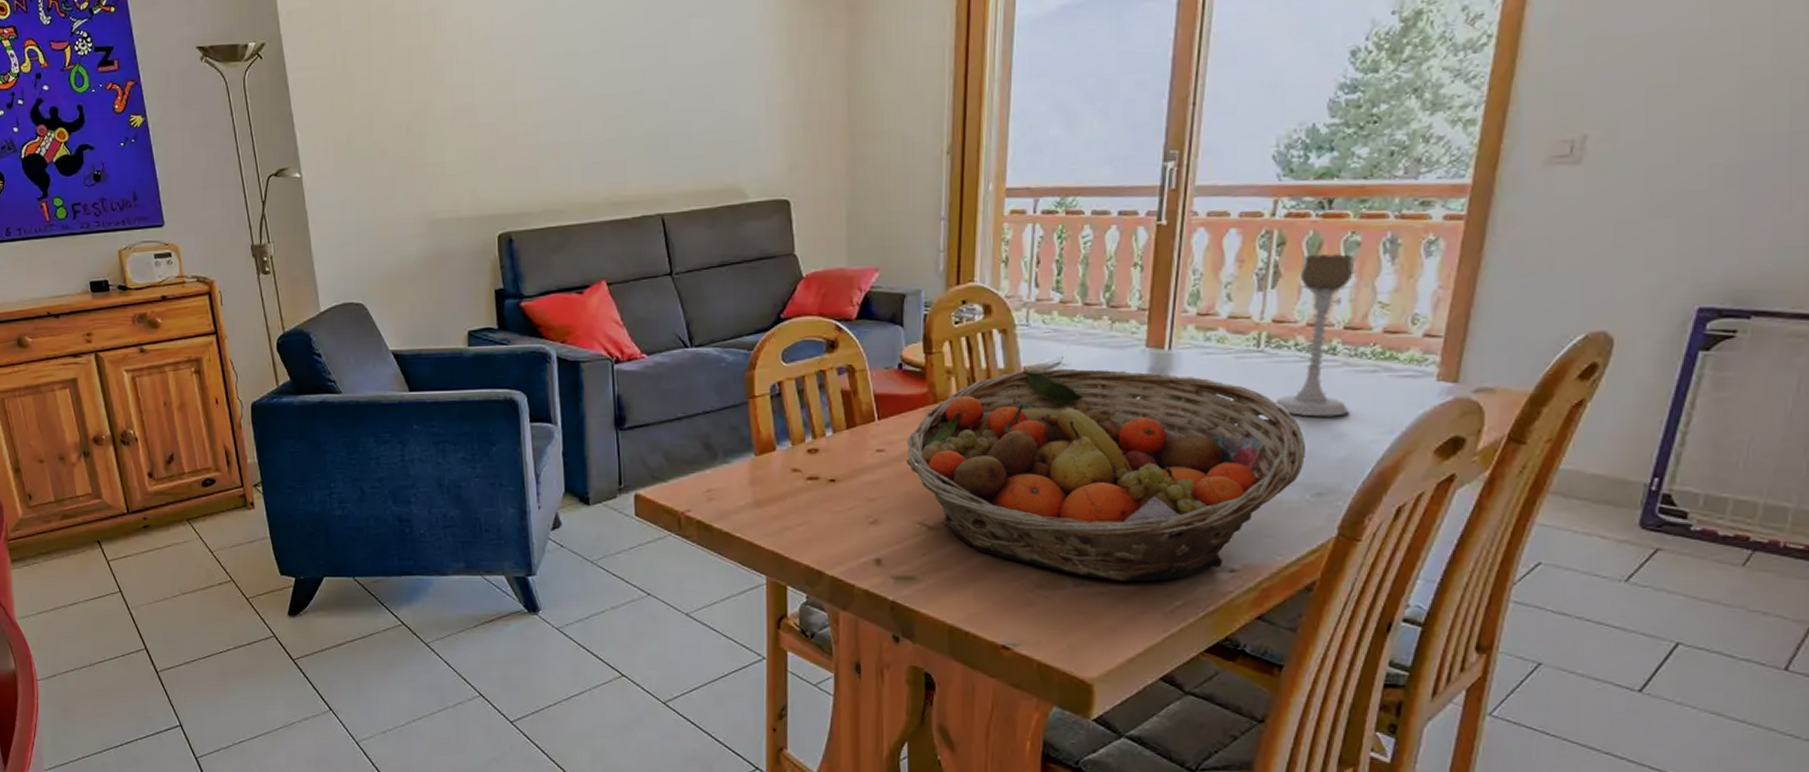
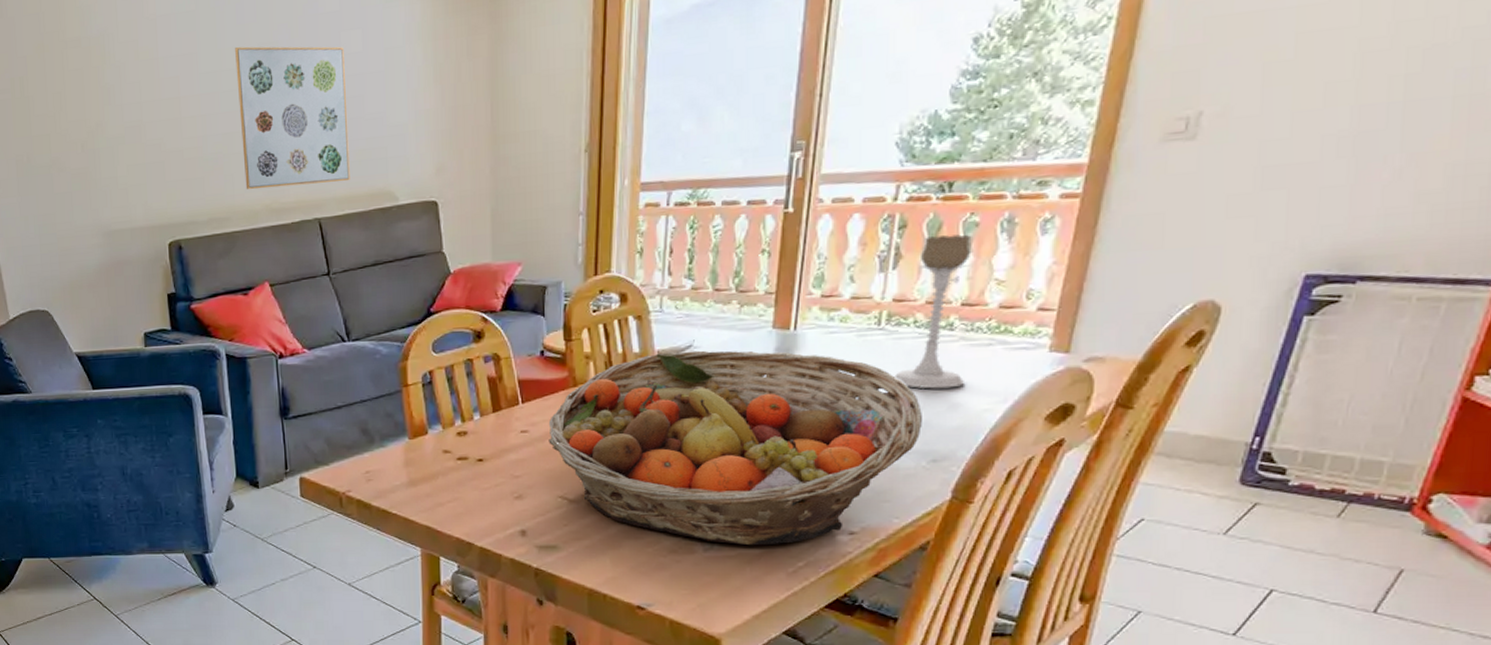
wall art: none [576,30,696,181] -> present [235,46,350,190]

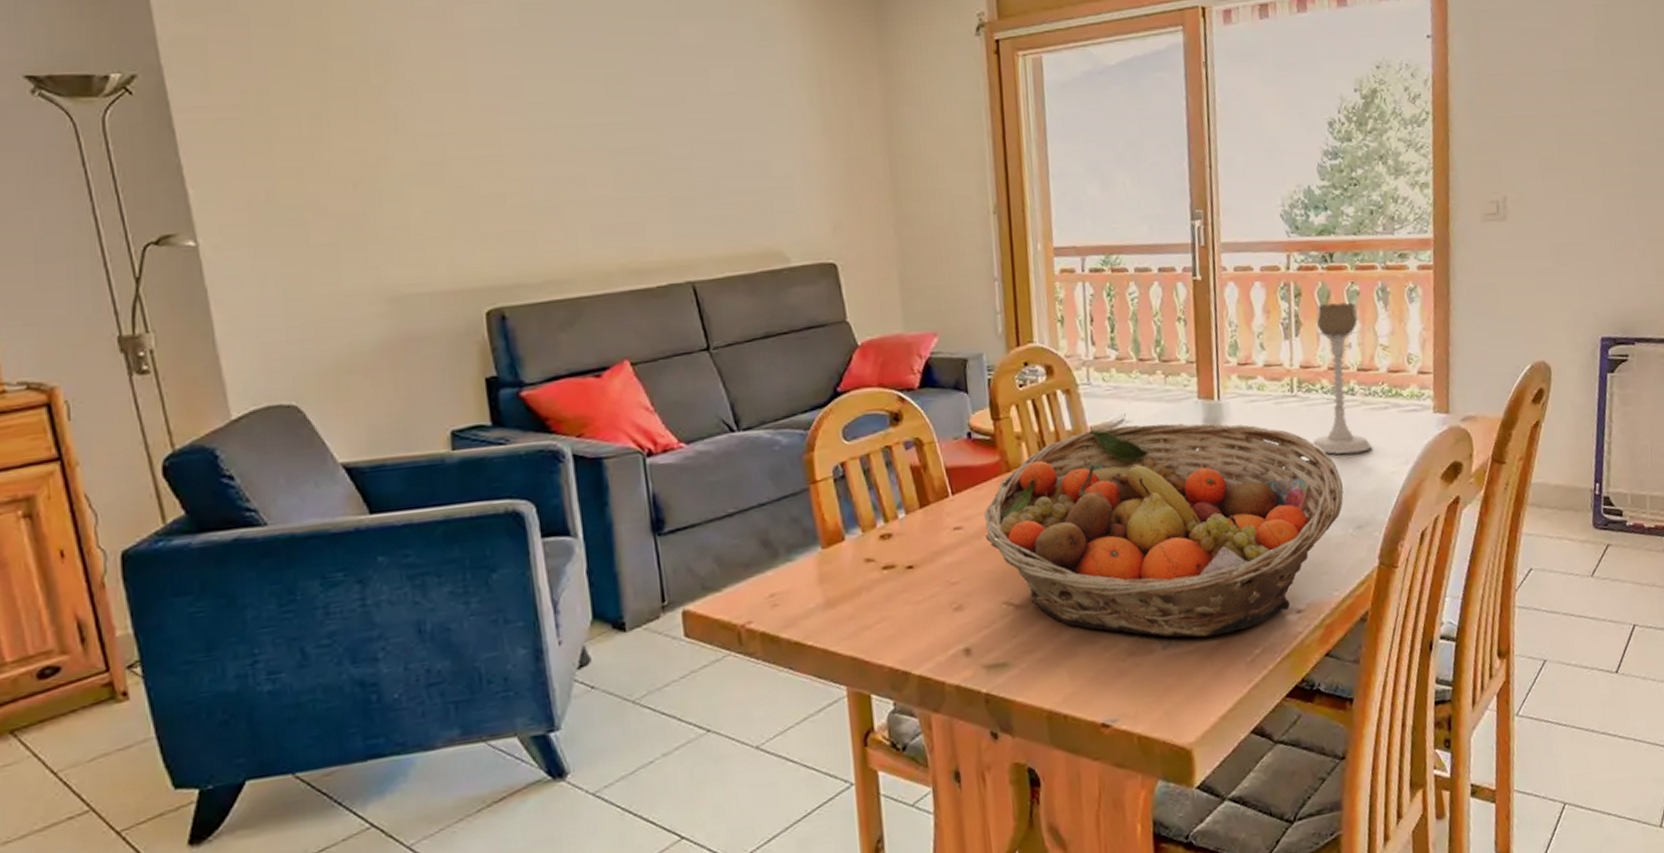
wall art: present [235,46,350,190] -> none [574,76,730,246]

